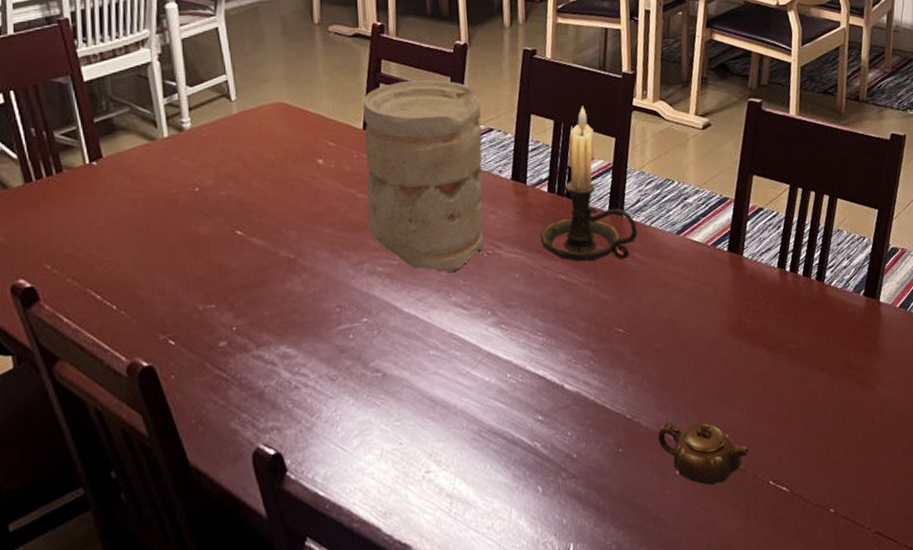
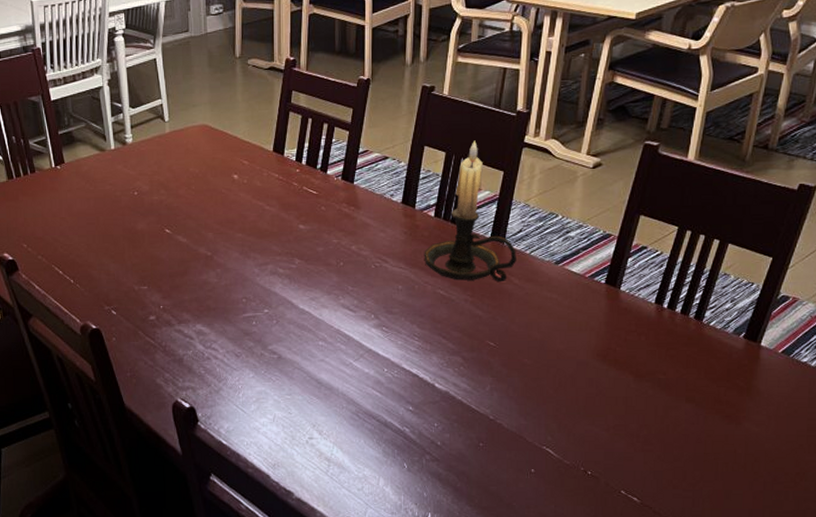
vase: present [362,79,484,273] -> none [273,110,378,279]
teapot: present [657,422,749,486] -> none [517,427,604,485]

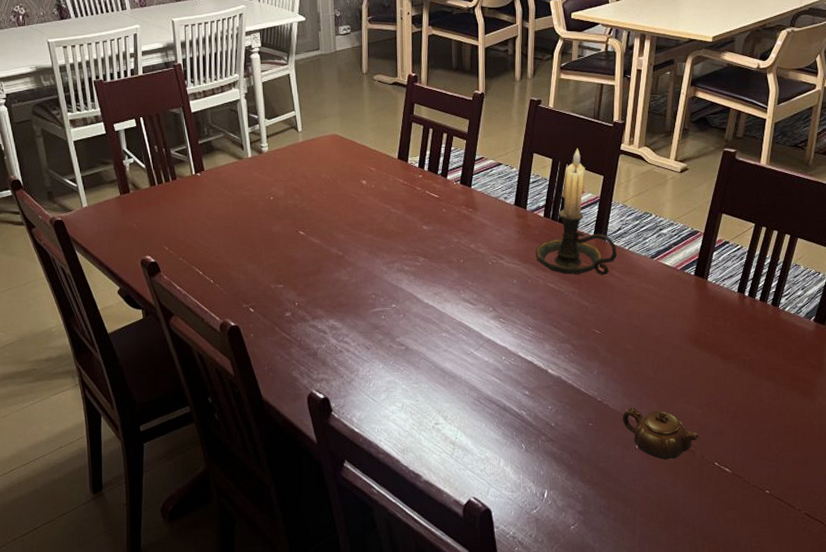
teapot: none [517,427,604,485] -> present [622,407,699,460]

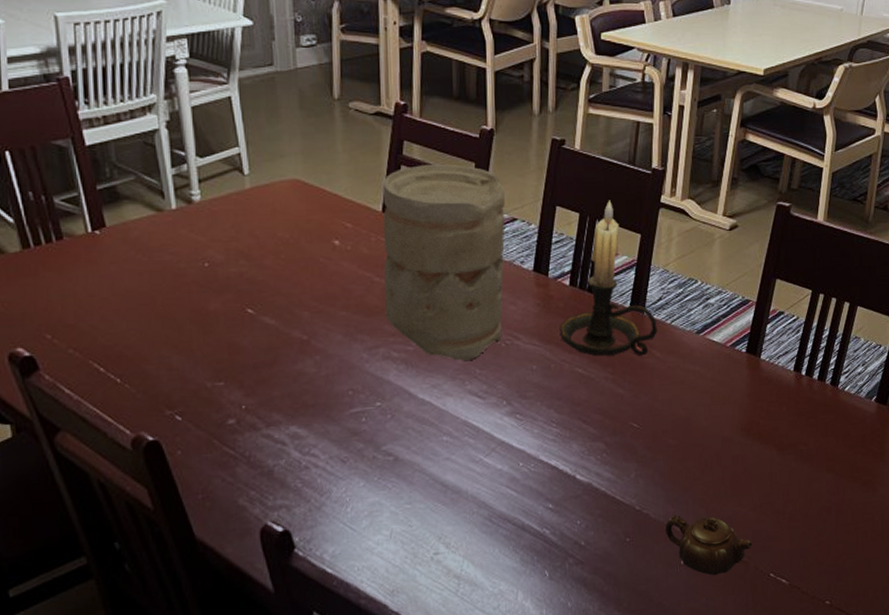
vase: none [398,121,492,275] -> present [382,164,505,362]

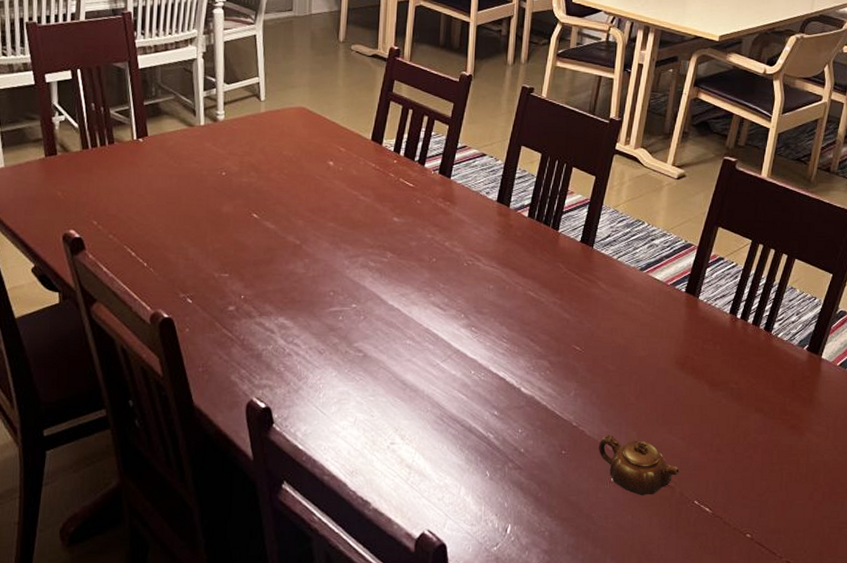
vase: present [382,164,505,362] -> none [366,101,477,276]
candle holder: present [559,200,657,357] -> none [516,144,605,287]

